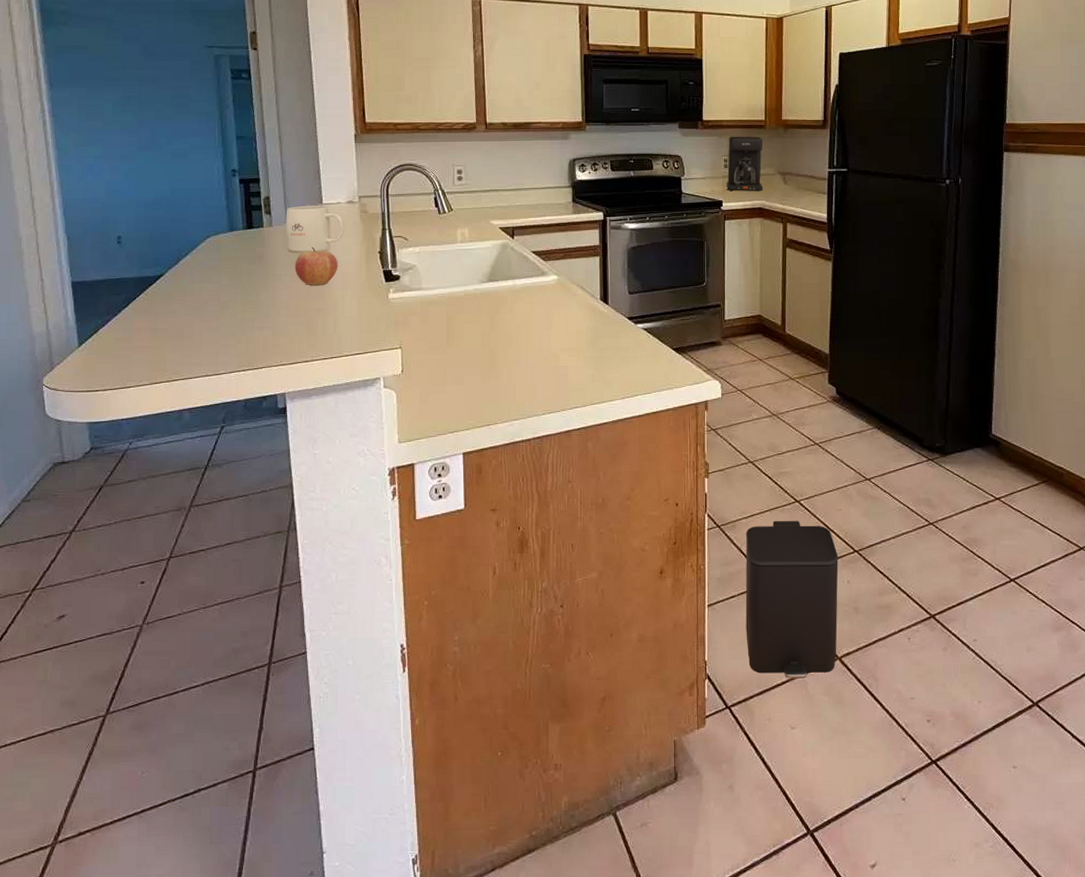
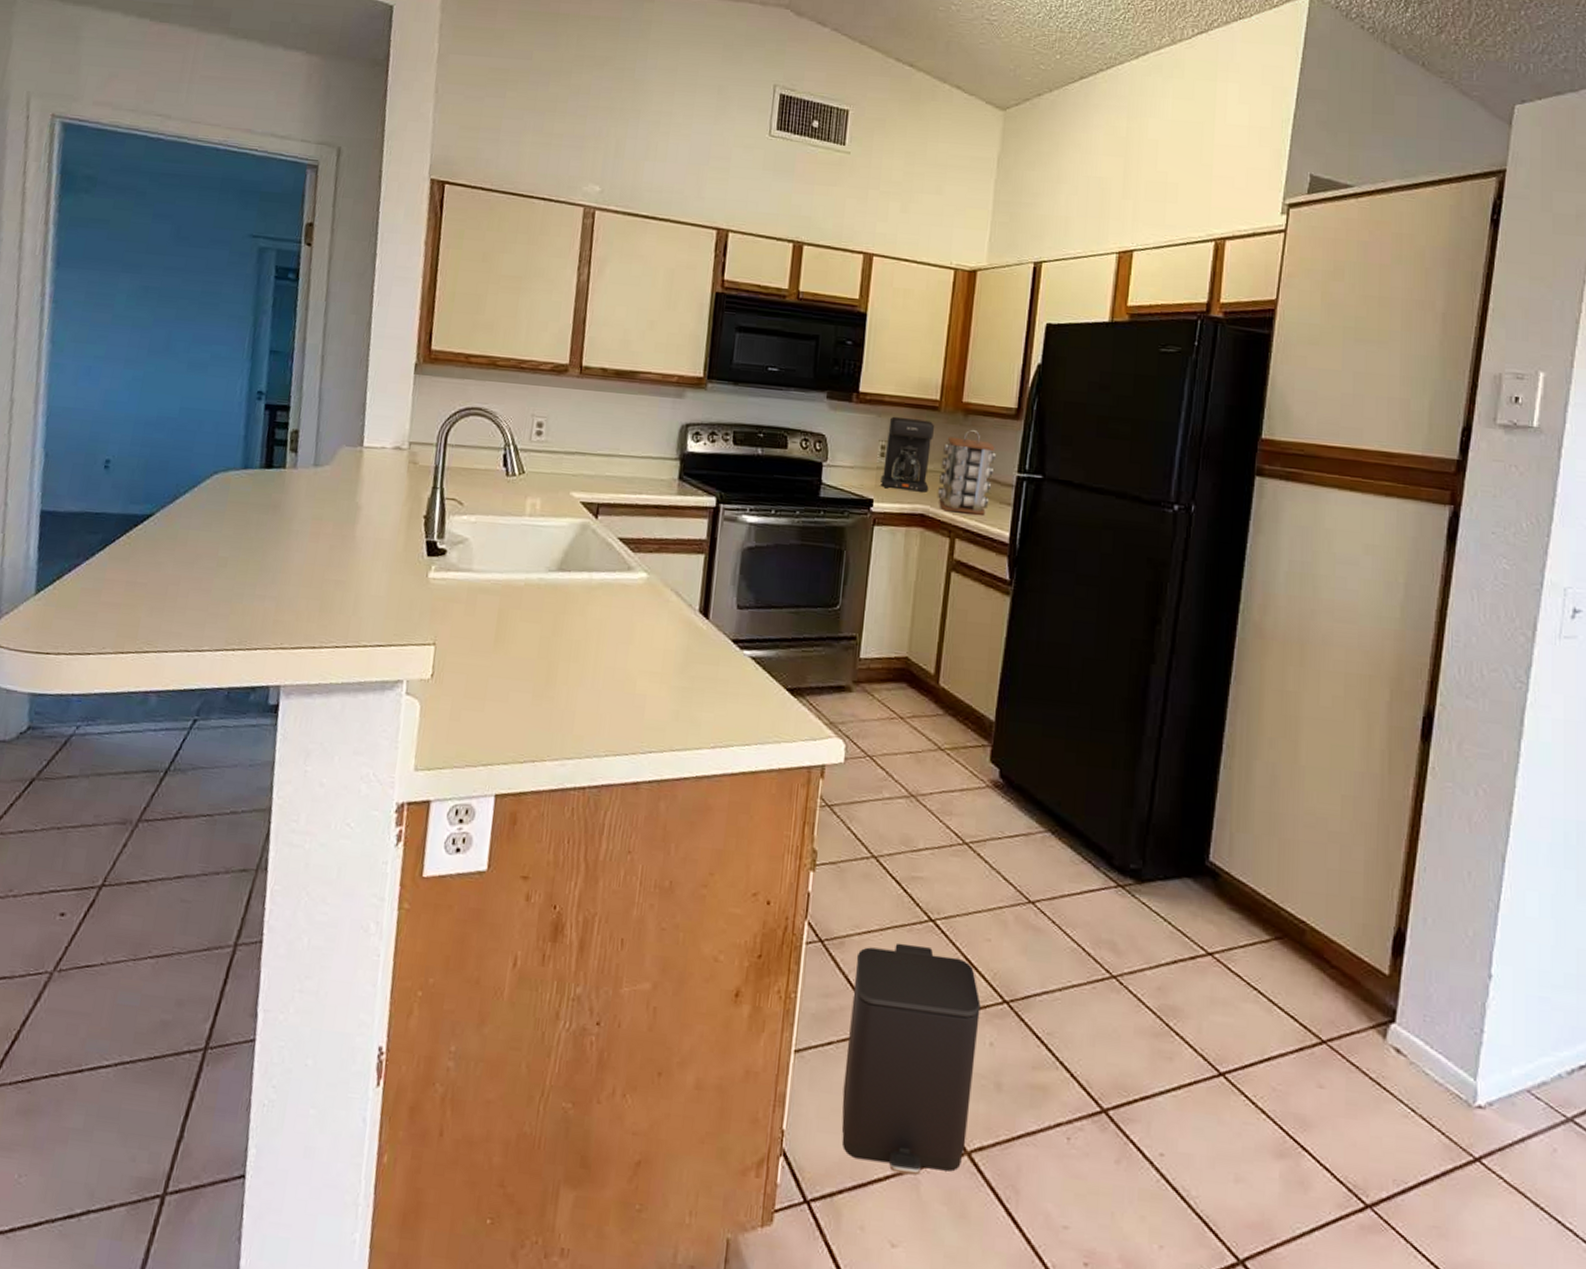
mug: present [285,206,345,254] -> none [311,446,387,508]
fruit: present [295,247,338,285] -> none [316,500,372,551]
spice rack: none [770,139,811,204] -> present [937,429,996,515]

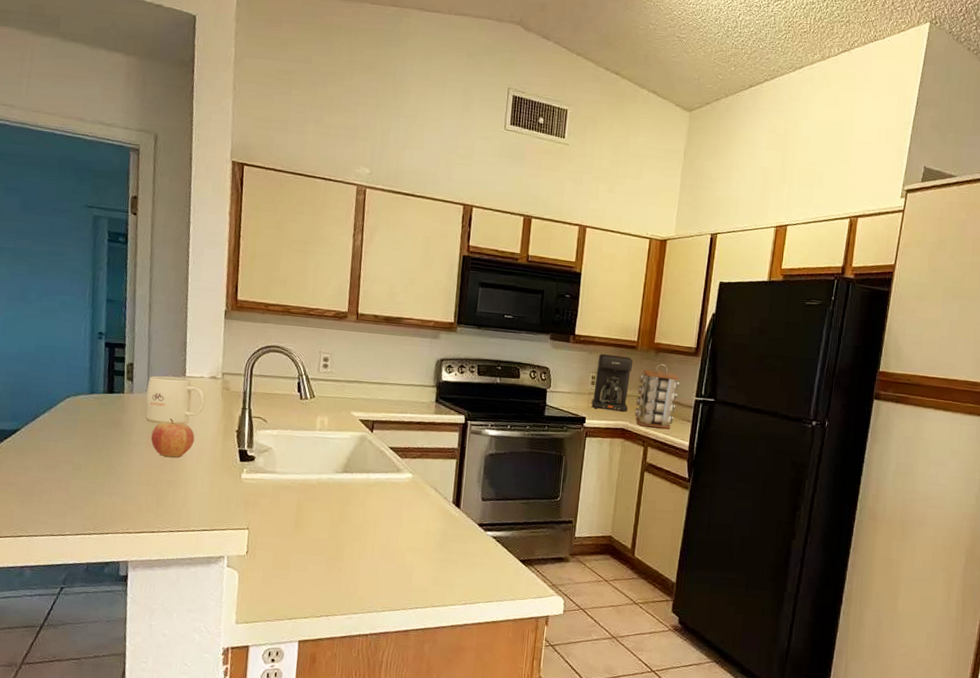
mug: none [311,446,387,508] -> present [145,375,205,424]
fruit: none [316,500,372,551] -> present [150,418,195,458]

